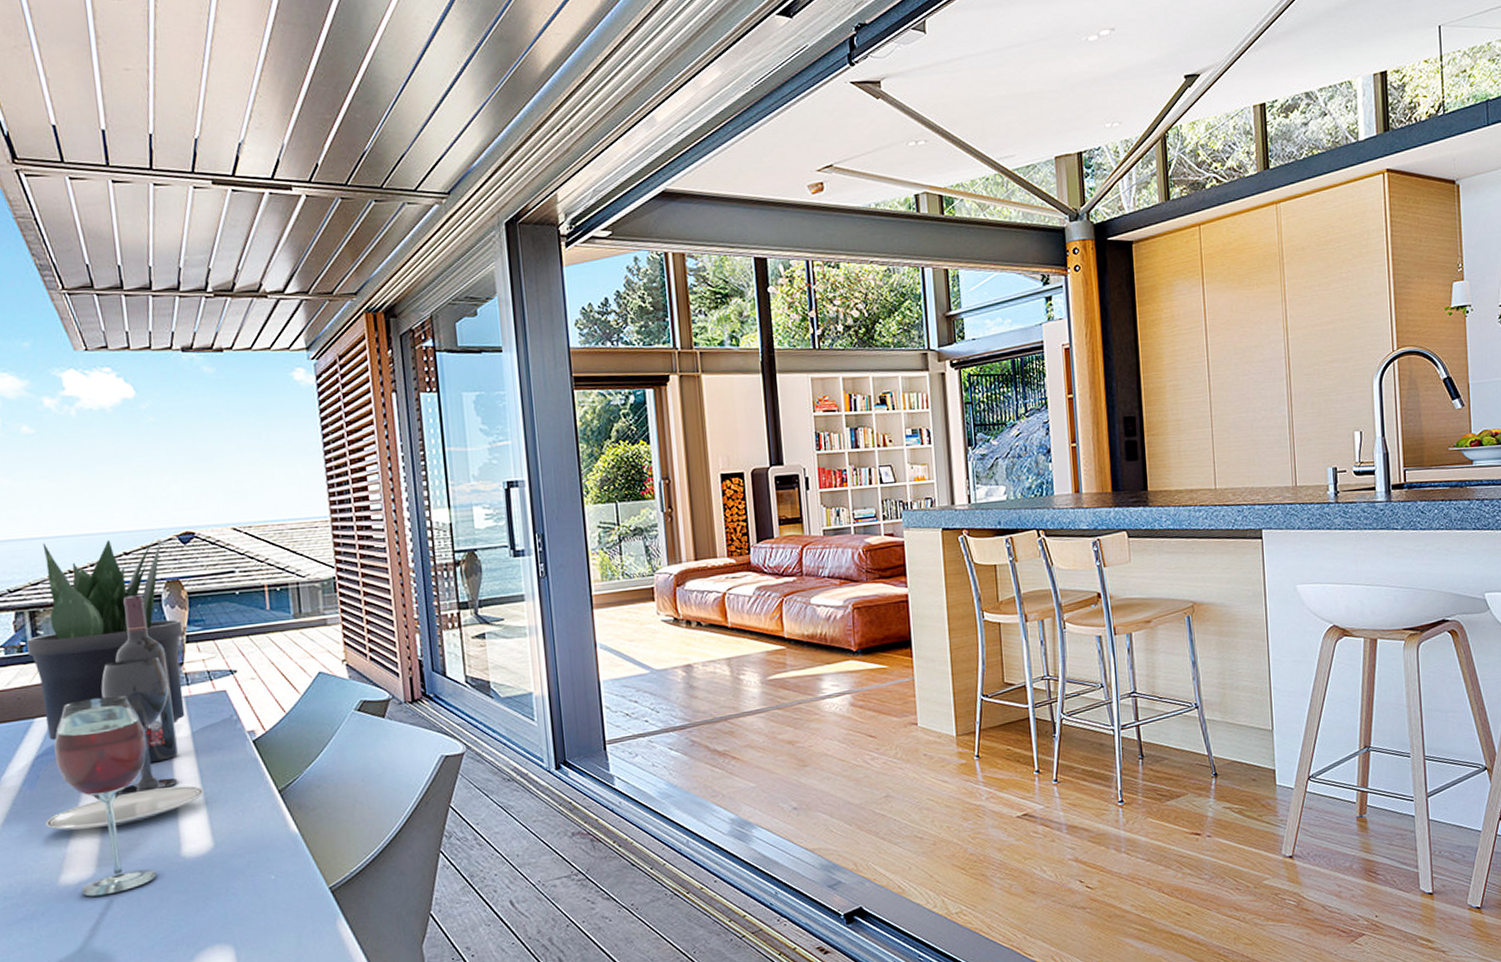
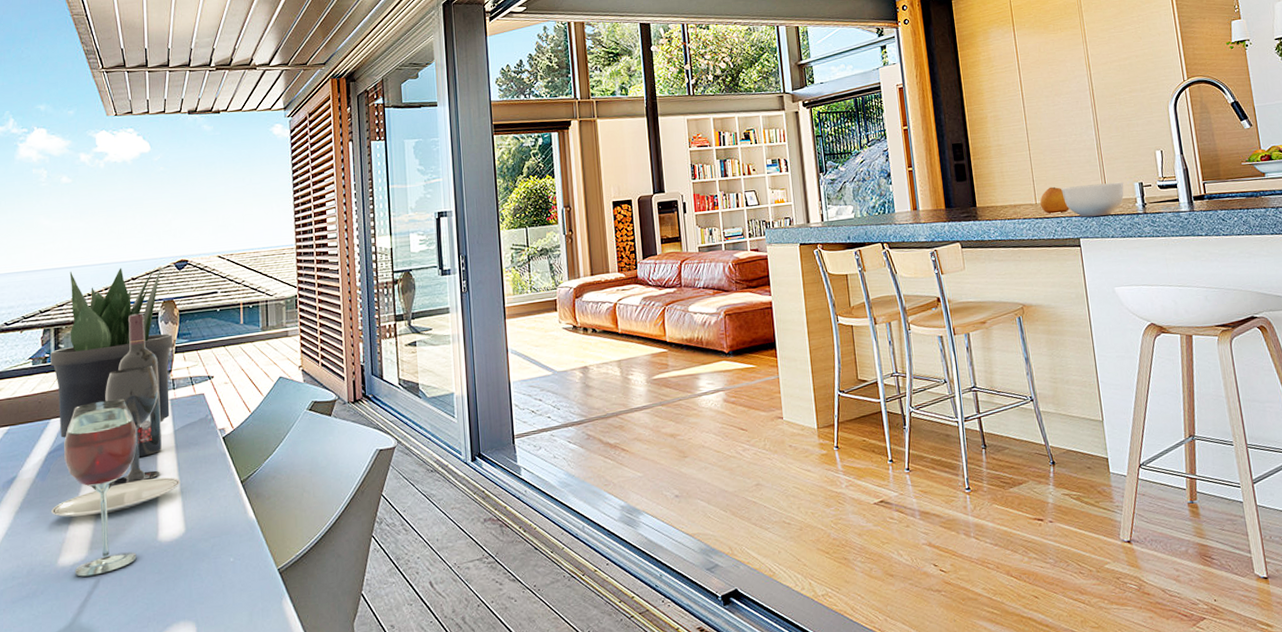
fruit: none [1220,469,1253,501] -> present [1040,186,1069,214]
bowl: none [1245,466,1316,506] -> present [1061,181,1124,218]

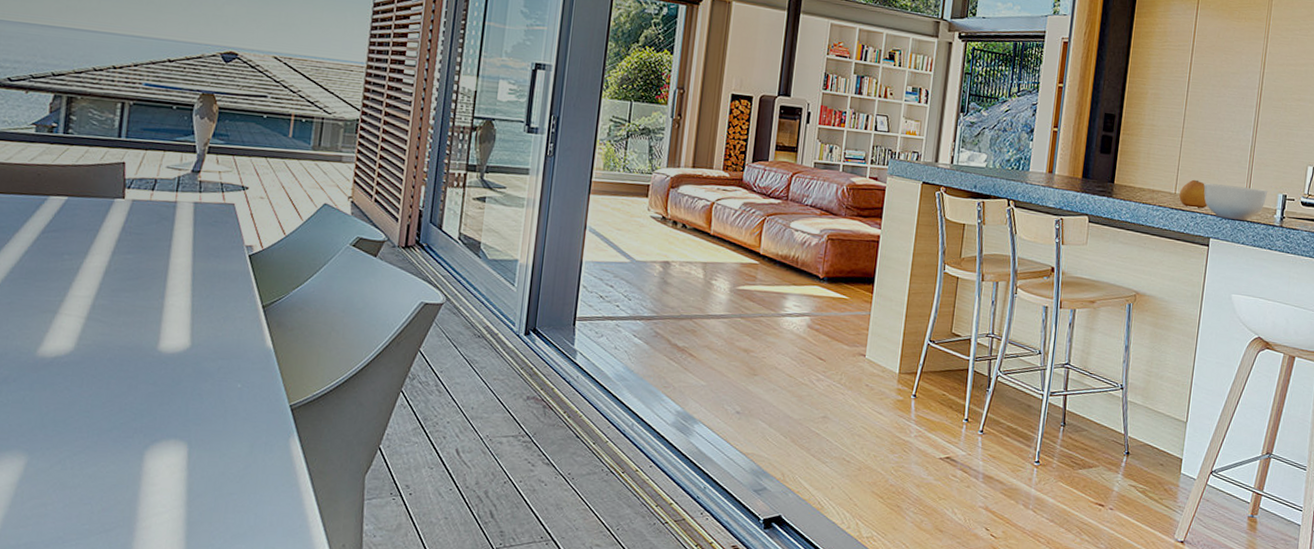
planter: present [50,267,173,438] -> none [57,37,208,226]
plate: present [51,477,181,518] -> none [37,281,193,311]
wineglass: present [64,398,138,577] -> none [55,187,150,374]
wine glass: present [105,365,160,486] -> none [113,157,183,284]
wine bottle: present [118,313,162,458] -> none [138,100,187,258]

